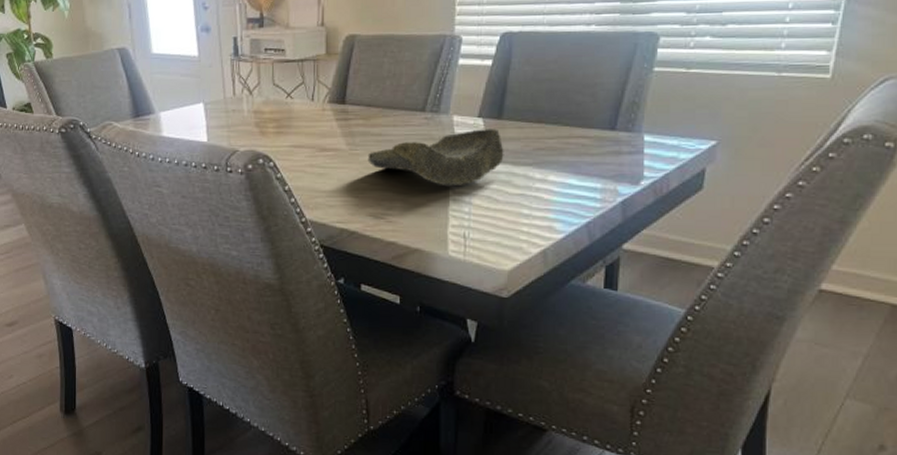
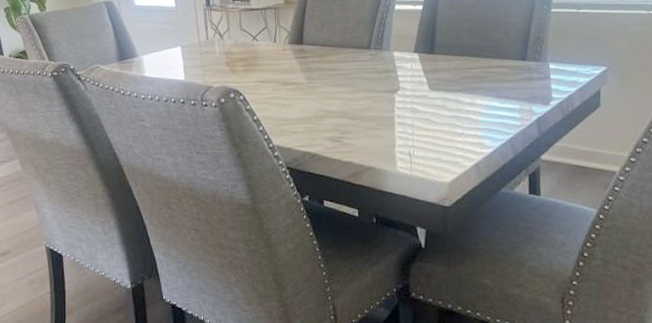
decorative bowl: present [367,129,504,187] -> none [324,62,438,112]

